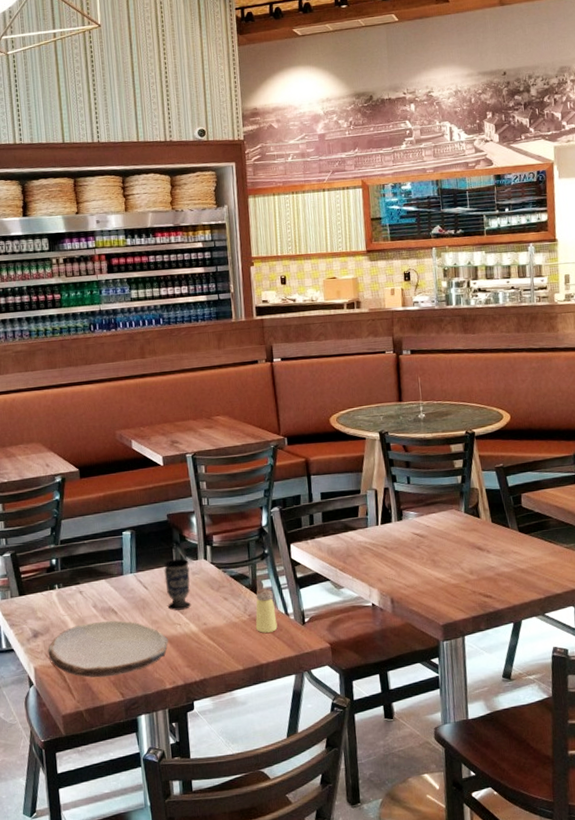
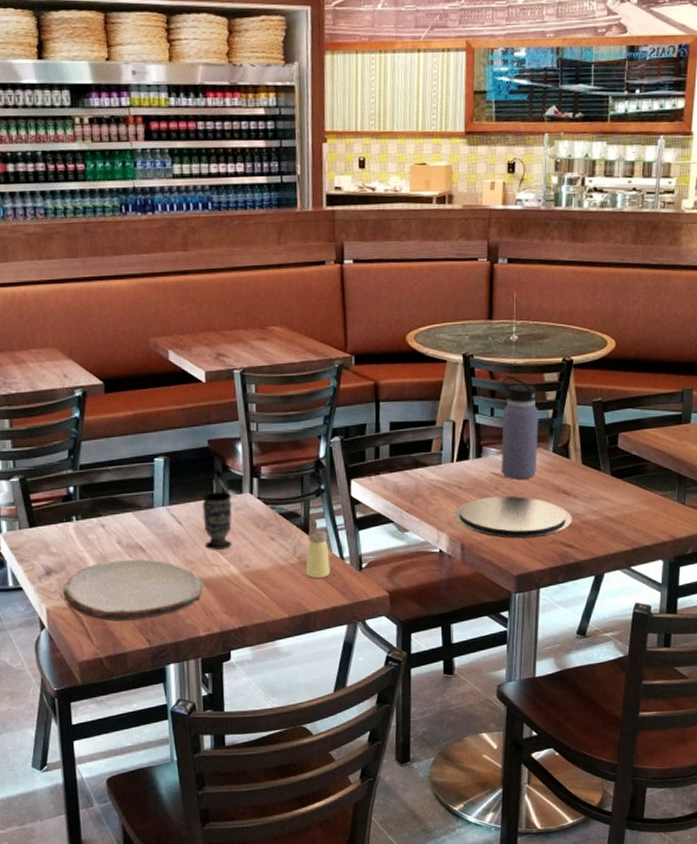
plate: none [381,553,488,592] -> present [453,495,572,539]
water bottle: none [415,448,452,538] -> present [501,376,539,479]

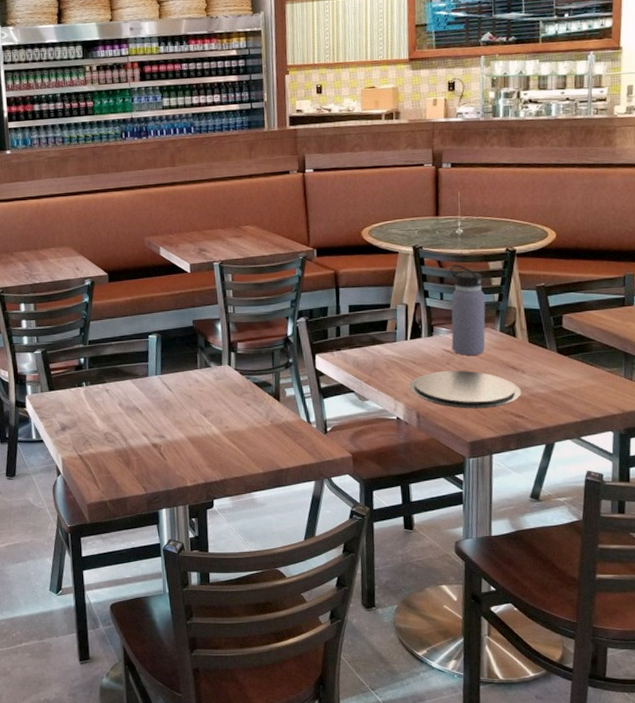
plate: present [63,558,204,622] -> none [75,418,190,472]
cup: present [201,491,233,550] -> none [188,363,214,413]
saltshaker: present [305,529,331,579] -> none [277,397,299,440]

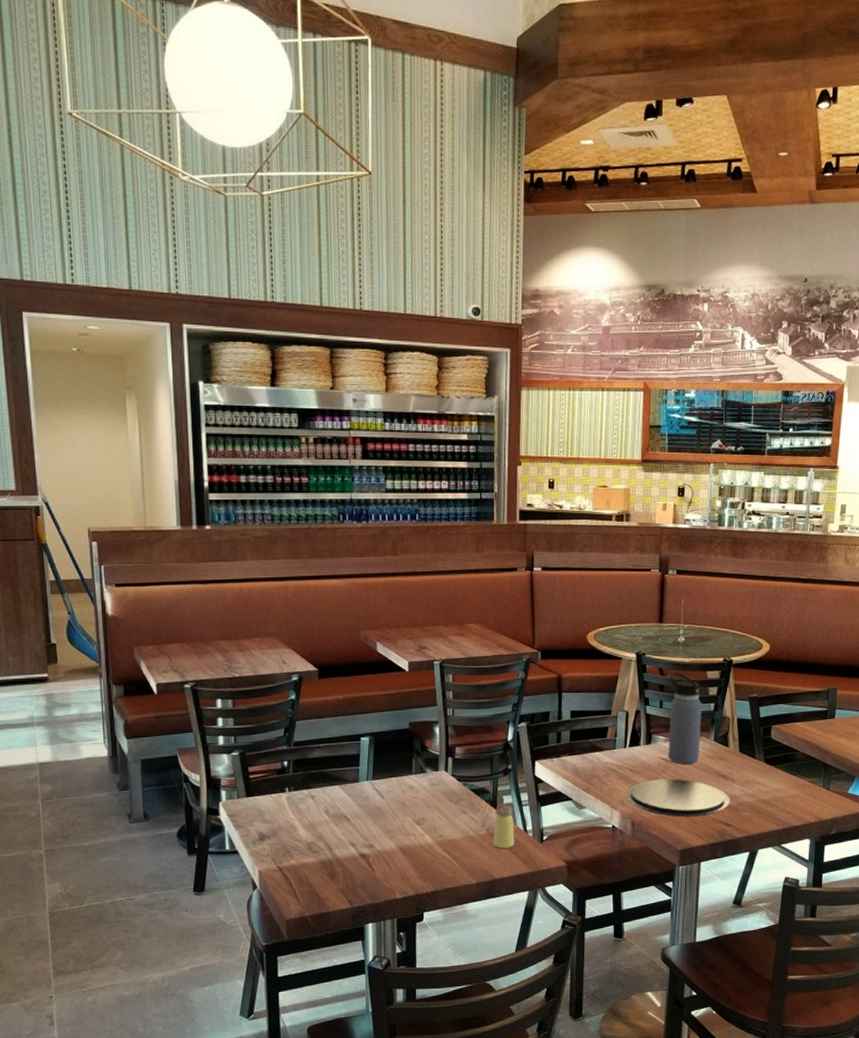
saltshaker: none [277,397,299,440] -> present [492,805,515,849]

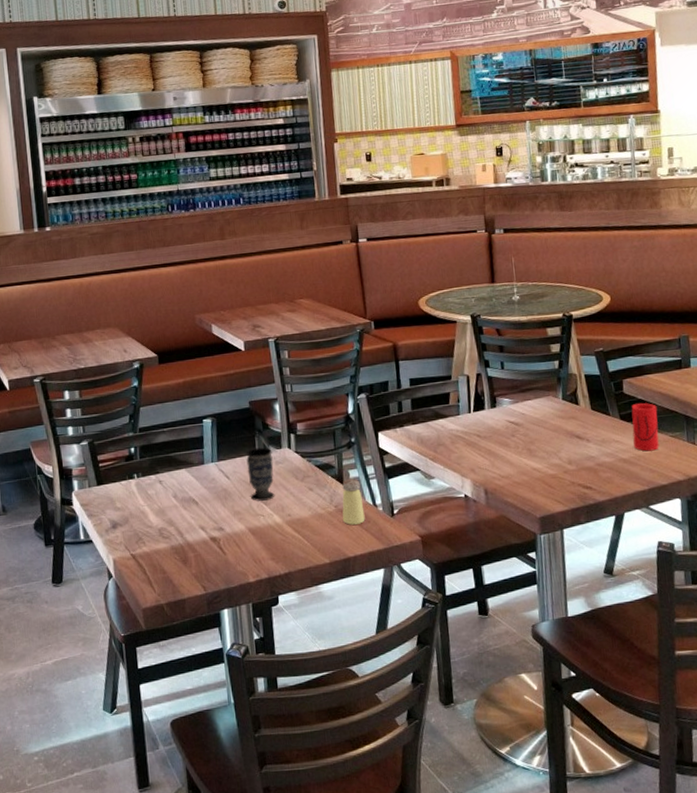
cup: none [402,768,429,821] -> present [246,447,275,501]
plate: present [625,778,730,817] -> none [474,442,588,483]
water bottle: present [668,672,702,764] -> none [509,332,549,426]
cup: none [774,749,800,794] -> present [631,403,659,451]

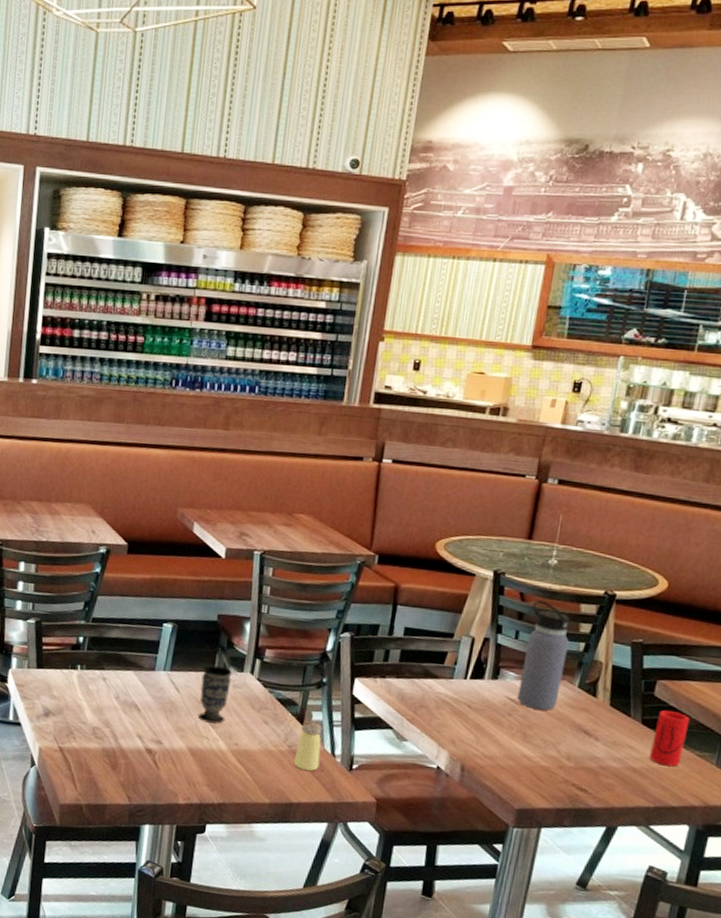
water bottle: none [509,332,549,426] -> present [517,600,570,711]

